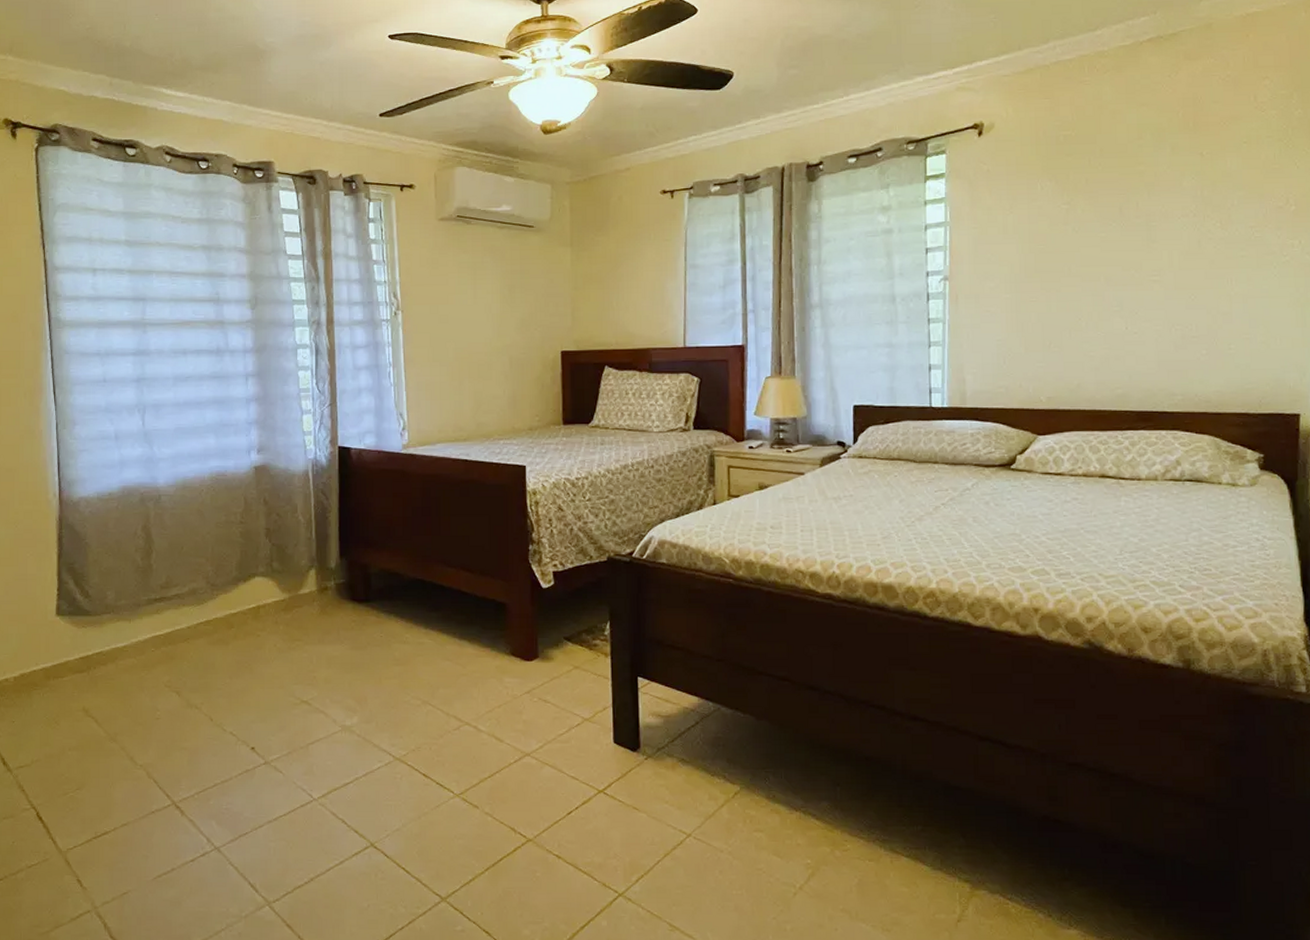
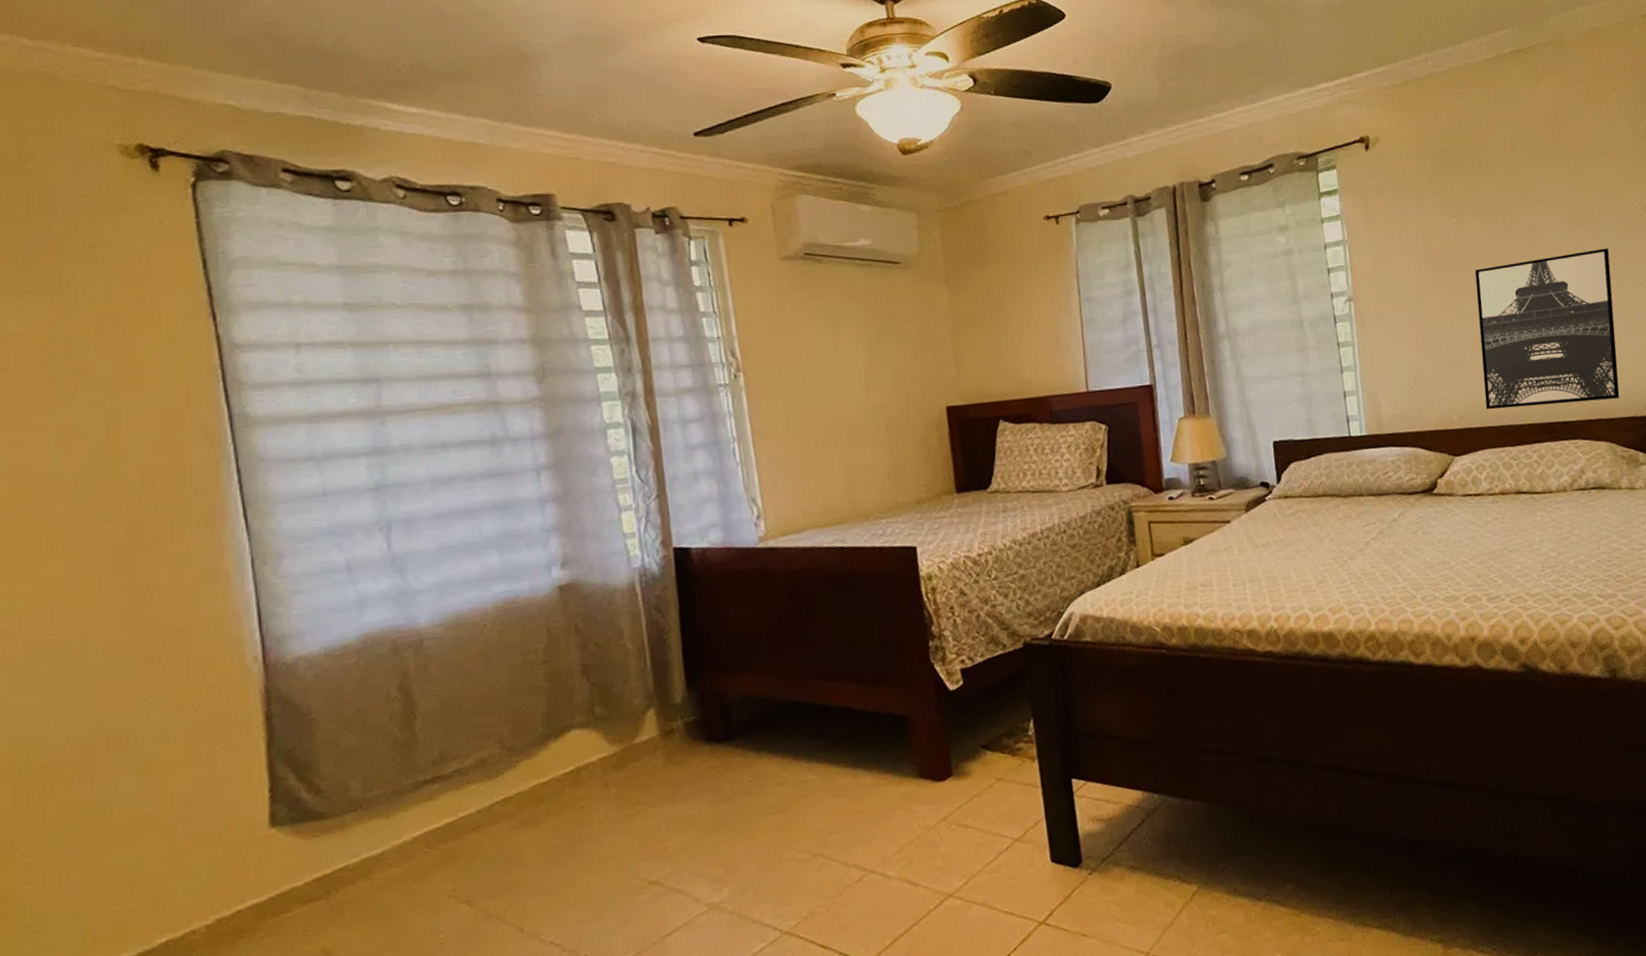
wall art: none [1077,240,1239,394] -> present [1474,248,1620,410]

